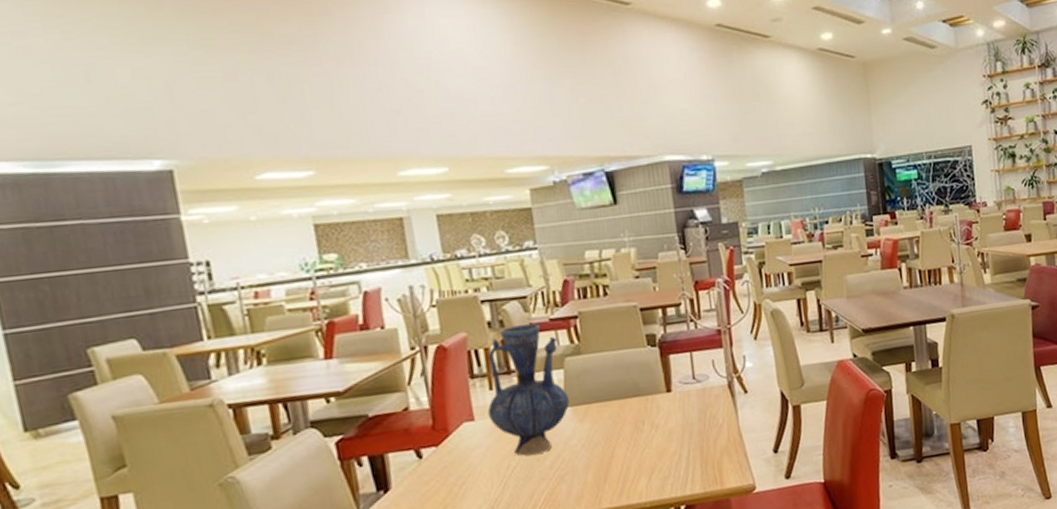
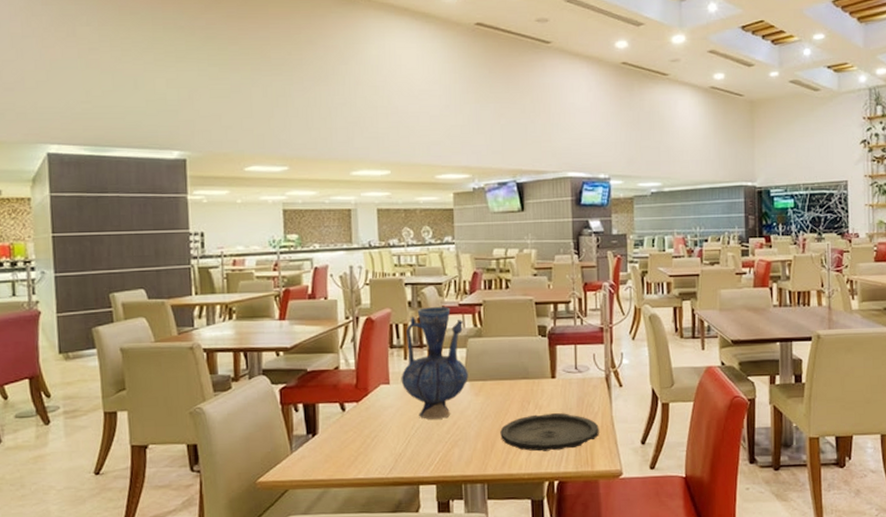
plate: none [613,429,727,477] -> present [500,413,599,452]

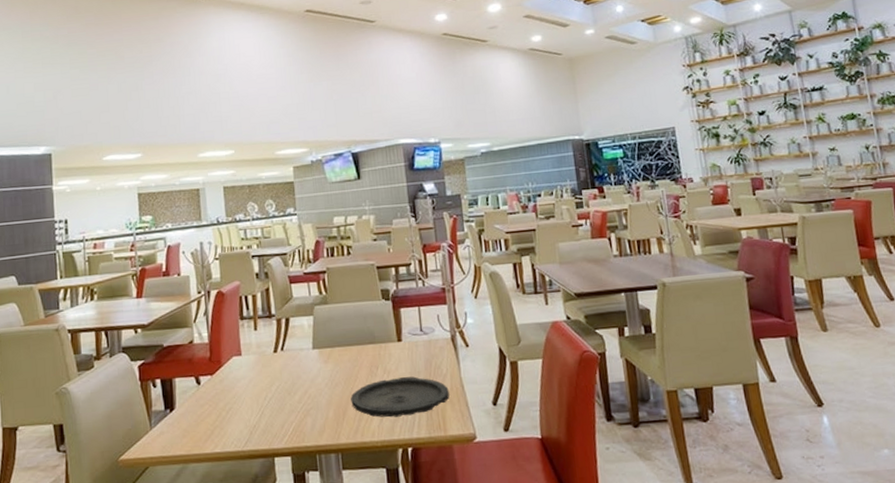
vase: present [401,307,468,419] -> none [252,276,317,390]

